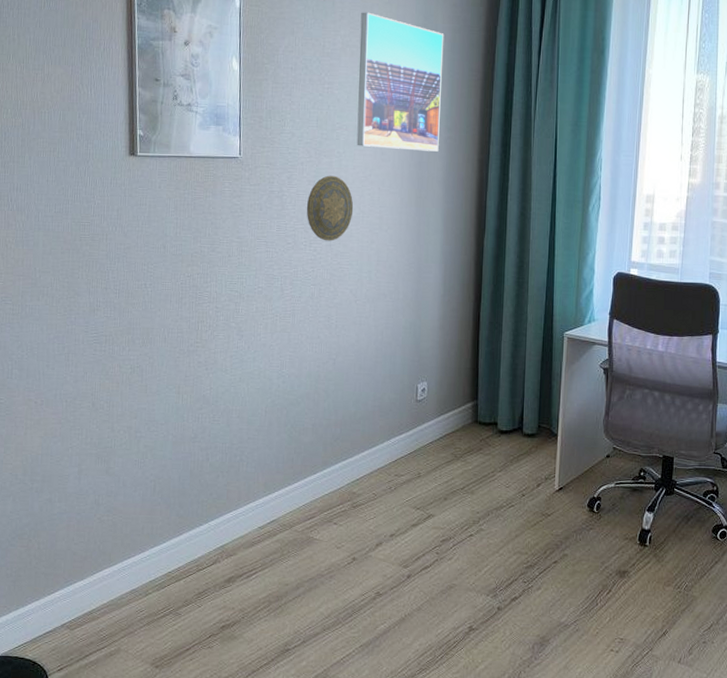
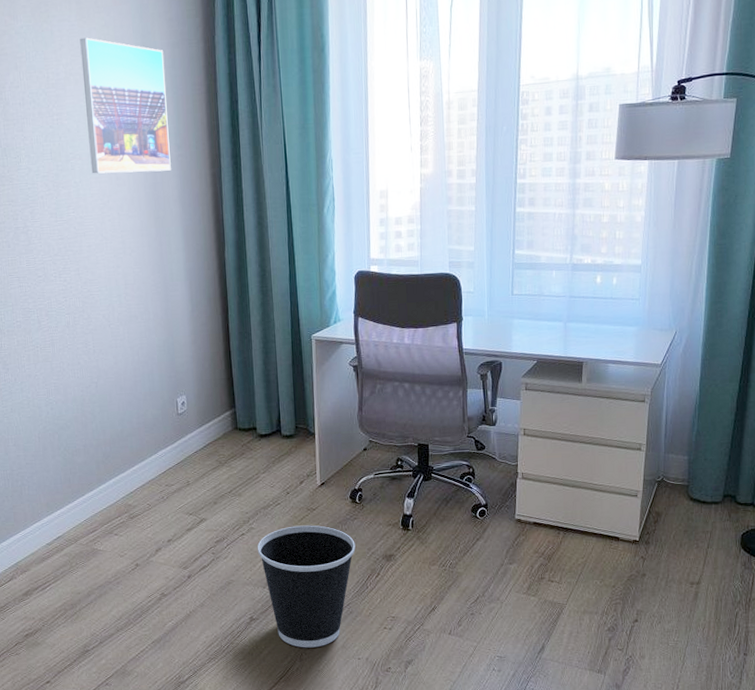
decorative plate: present [306,175,354,241] -> none [51,205,97,271]
wastebasket: none [485,531,589,666] -> present [258,525,356,648]

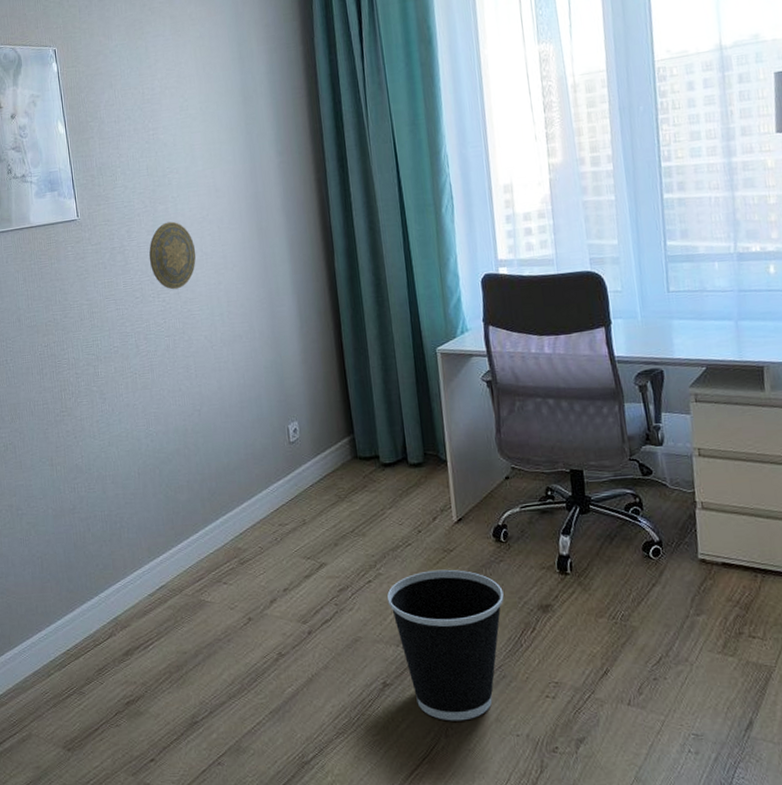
decorative plate: none [51,205,97,271] -> present [149,221,196,290]
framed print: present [80,37,171,174] -> none [174,50,273,187]

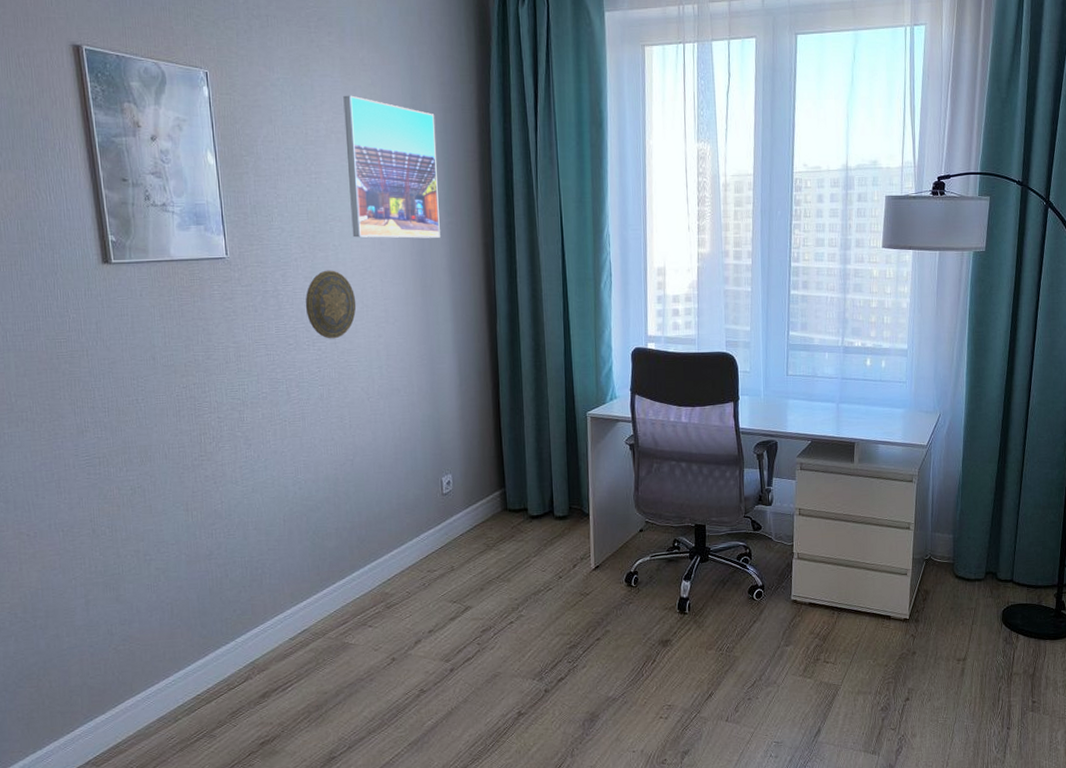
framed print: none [174,50,273,187] -> present [343,95,440,238]
wastebasket: present [387,569,504,721] -> none [527,611,631,743]

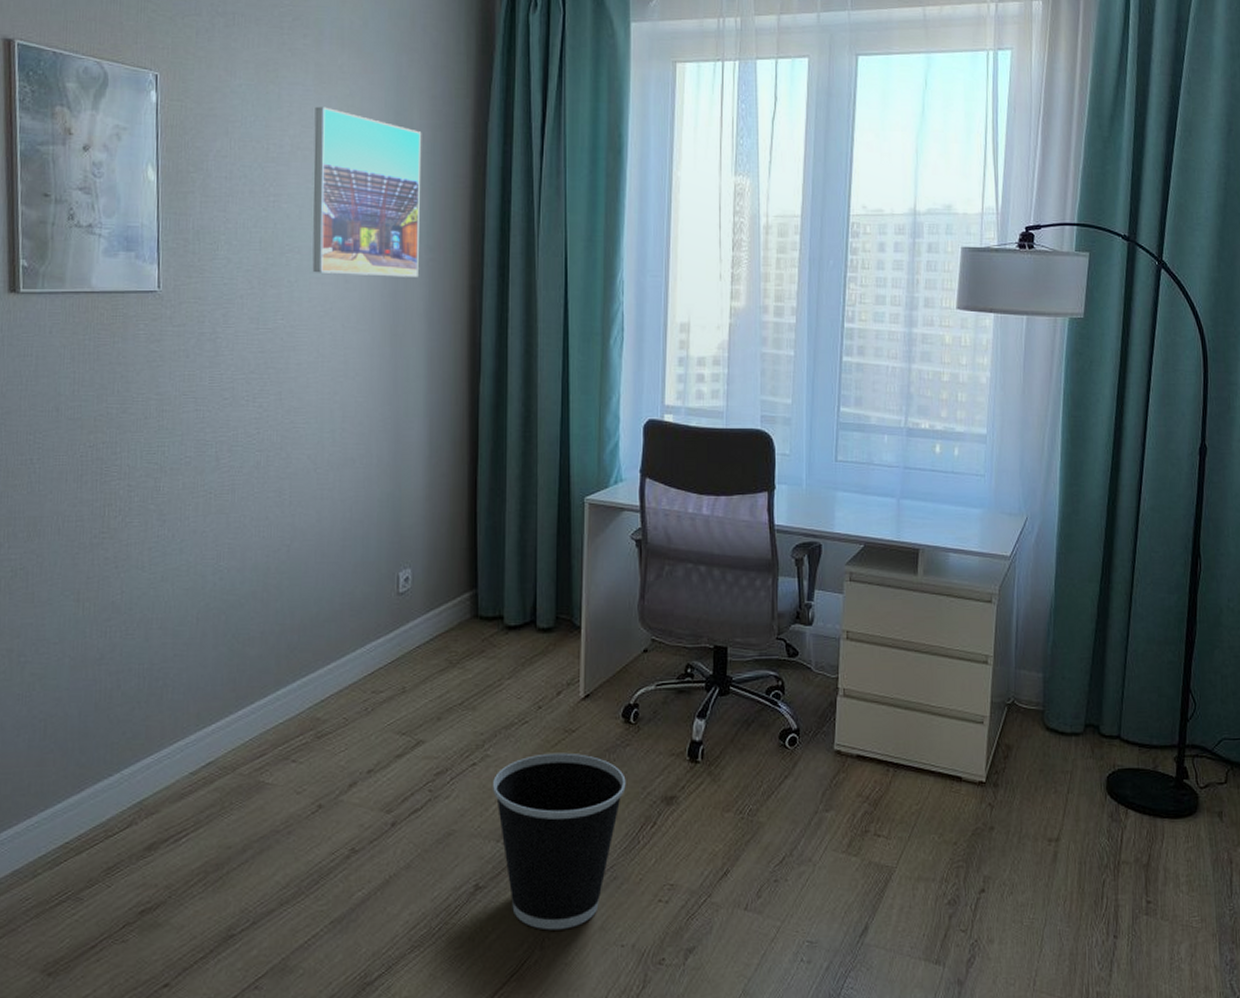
decorative plate: present [305,270,357,339] -> none [248,311,310,394]
wastebasket: none [527,611,631,743] -> present [493,752,626,930]

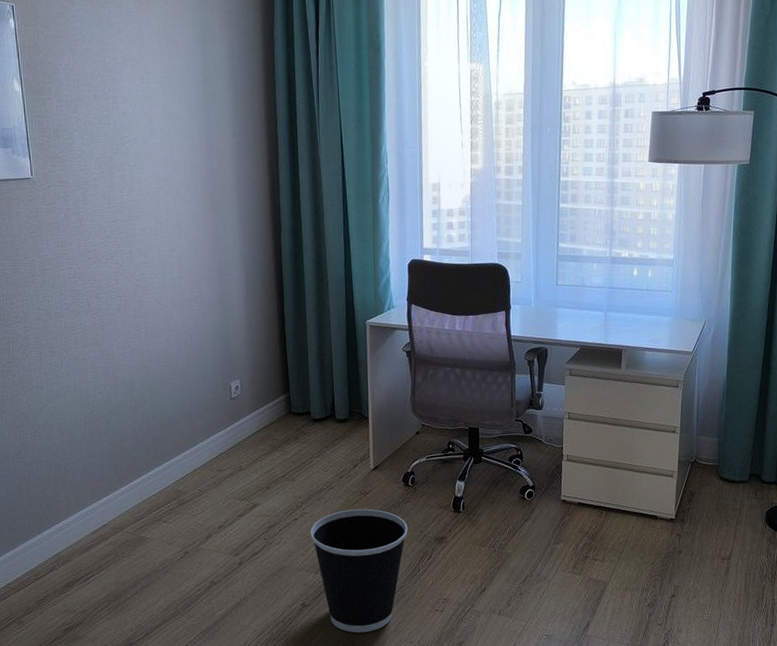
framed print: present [312,106,422,277] -> none [138,24,228,158]

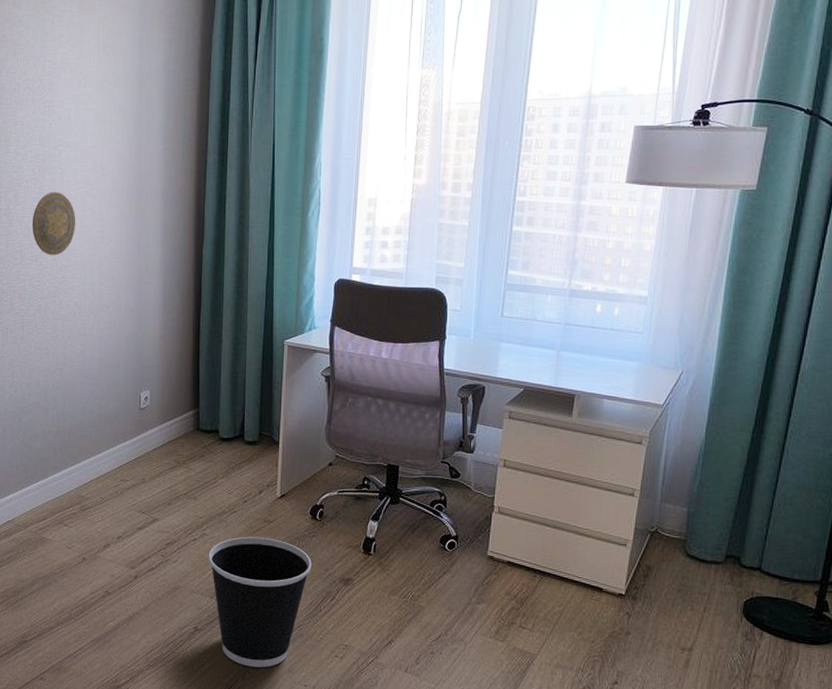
decorative plate: none [103,188,151,253] -> present [32,192,76,256]

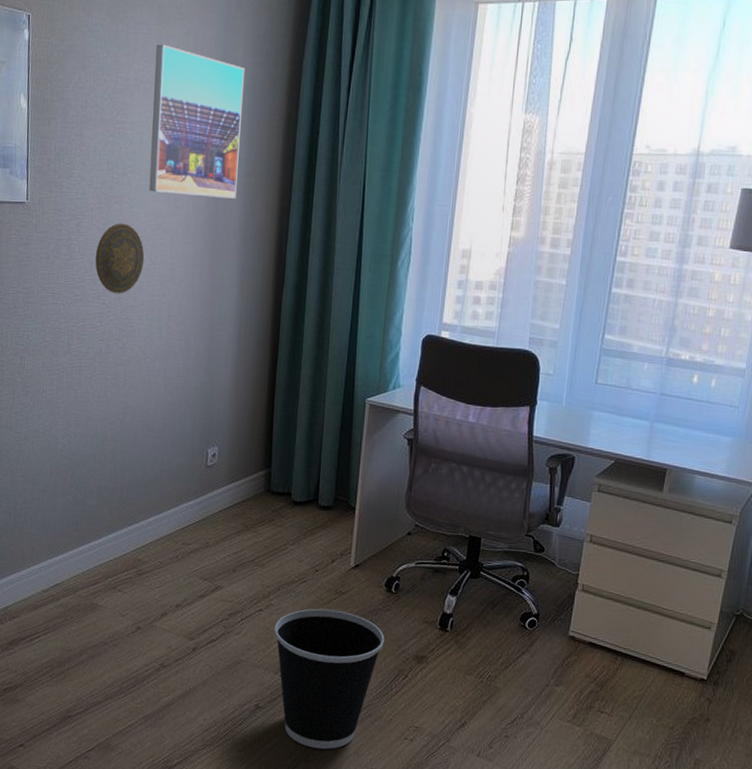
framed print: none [77,29,160,164] -> present [149,44,245,199]

